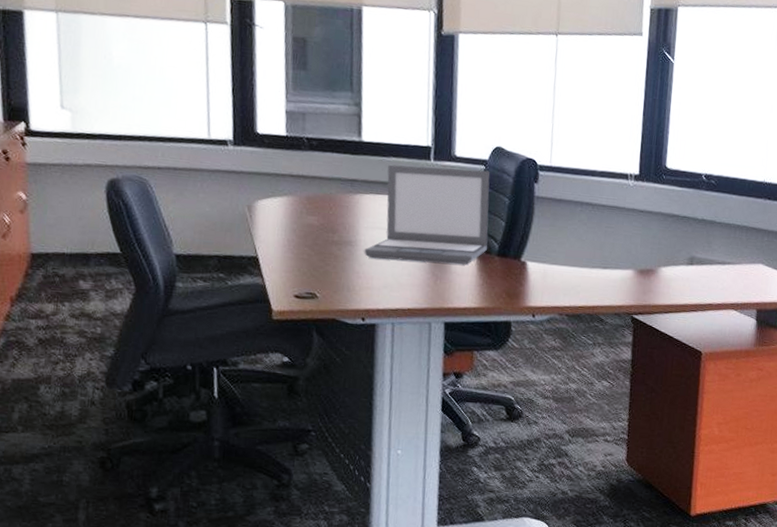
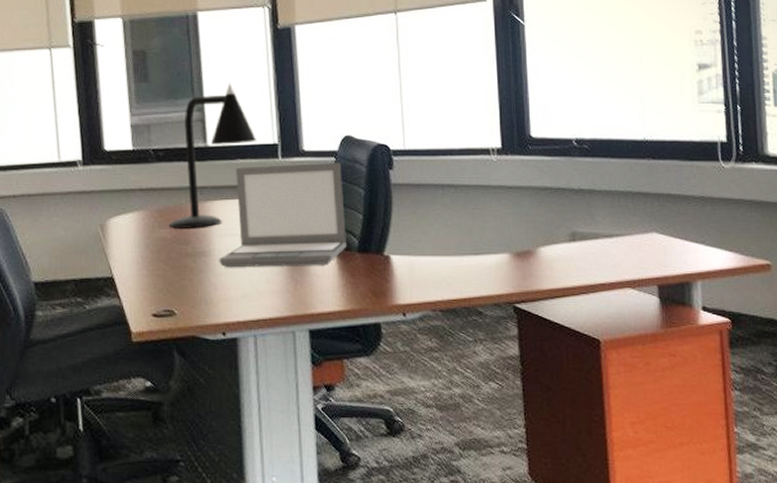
desk lamp: none [317,81,412,219] -> present [168,82,257,228]

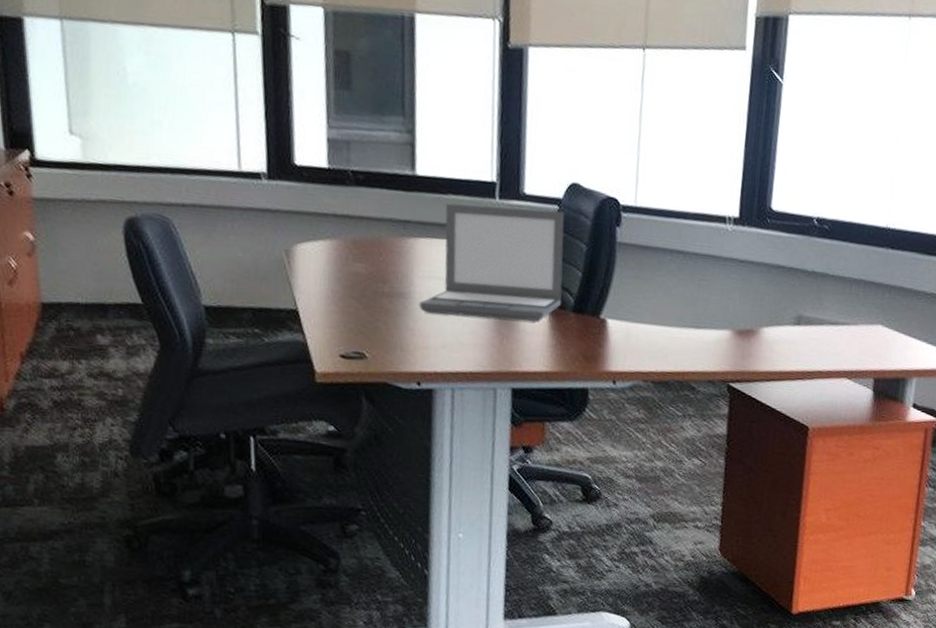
desk lamp: present [168,82,257,228] -> none [364,104,473,267]

